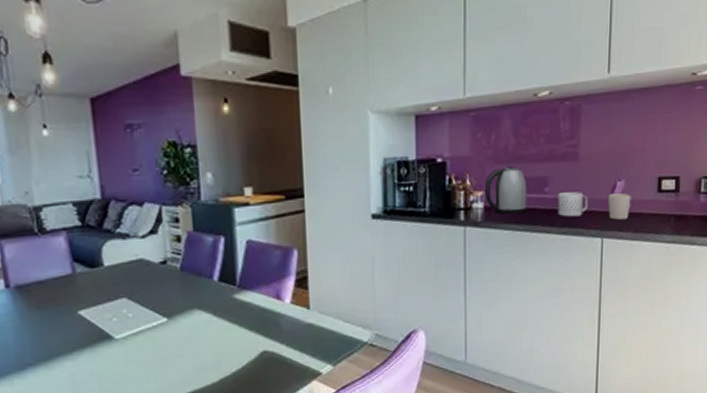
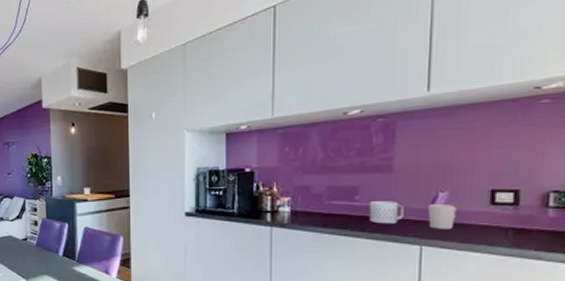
kettle: present [485,166,527,215] -> none [292,176,336,219]

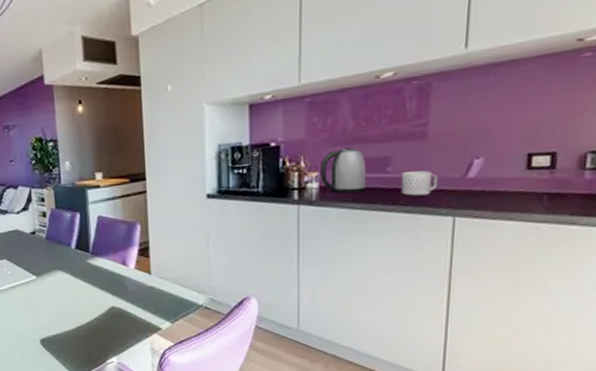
kettle: none [292,176,336,219] -> present [321,147,367,194]
cup: present [427,203,457,229] -> none [461,170,492,199]

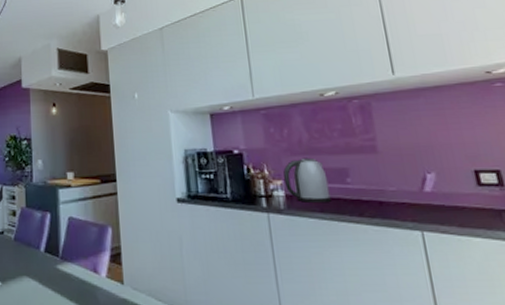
mug: present [401,170,437,196] -> none [362,183,398,208]

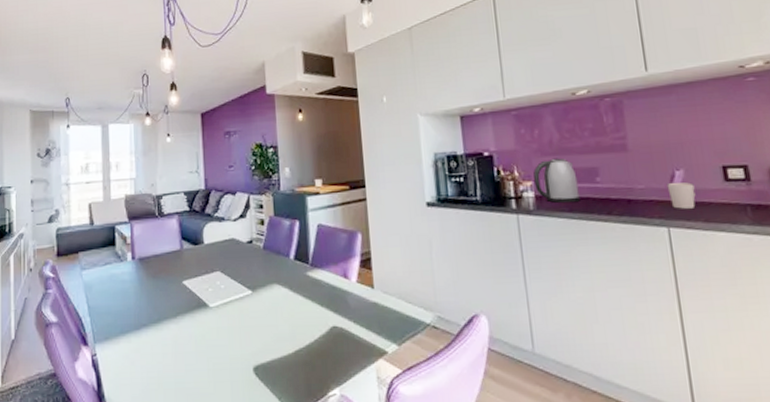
cup: none [418,185,449,213] -> present [667,182,696,209]

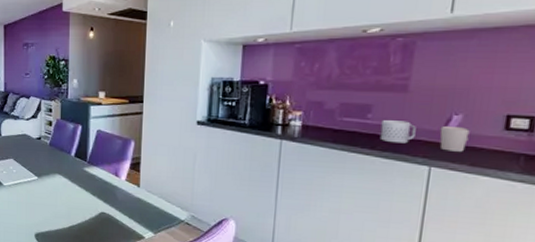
kettle: present [533,158,580,204] -> none [304,92,349,135]
mug: none [611,181,646,206] -> present [379,120,416,144]

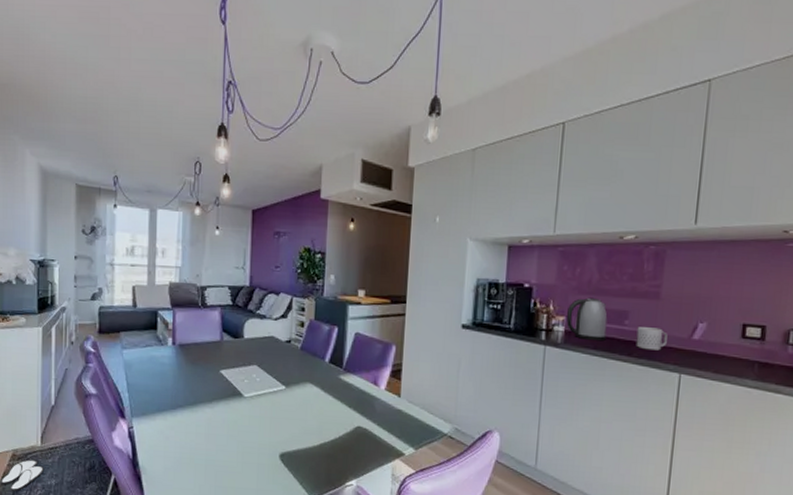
kettle: none [304,92,349,135] -> present [566,297,608,341]
cup: present [439,125,470,152] -> none [687,333,713,359]

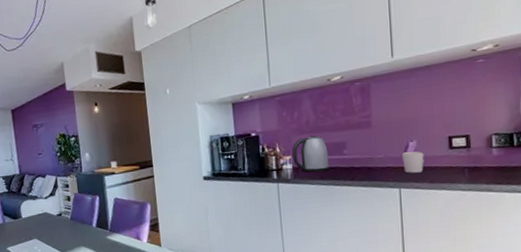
mug: present [636,327,668,351] -> none [356,152,384,173]
cup: none [687,333,713,359] -> present [401,151,424,173]

